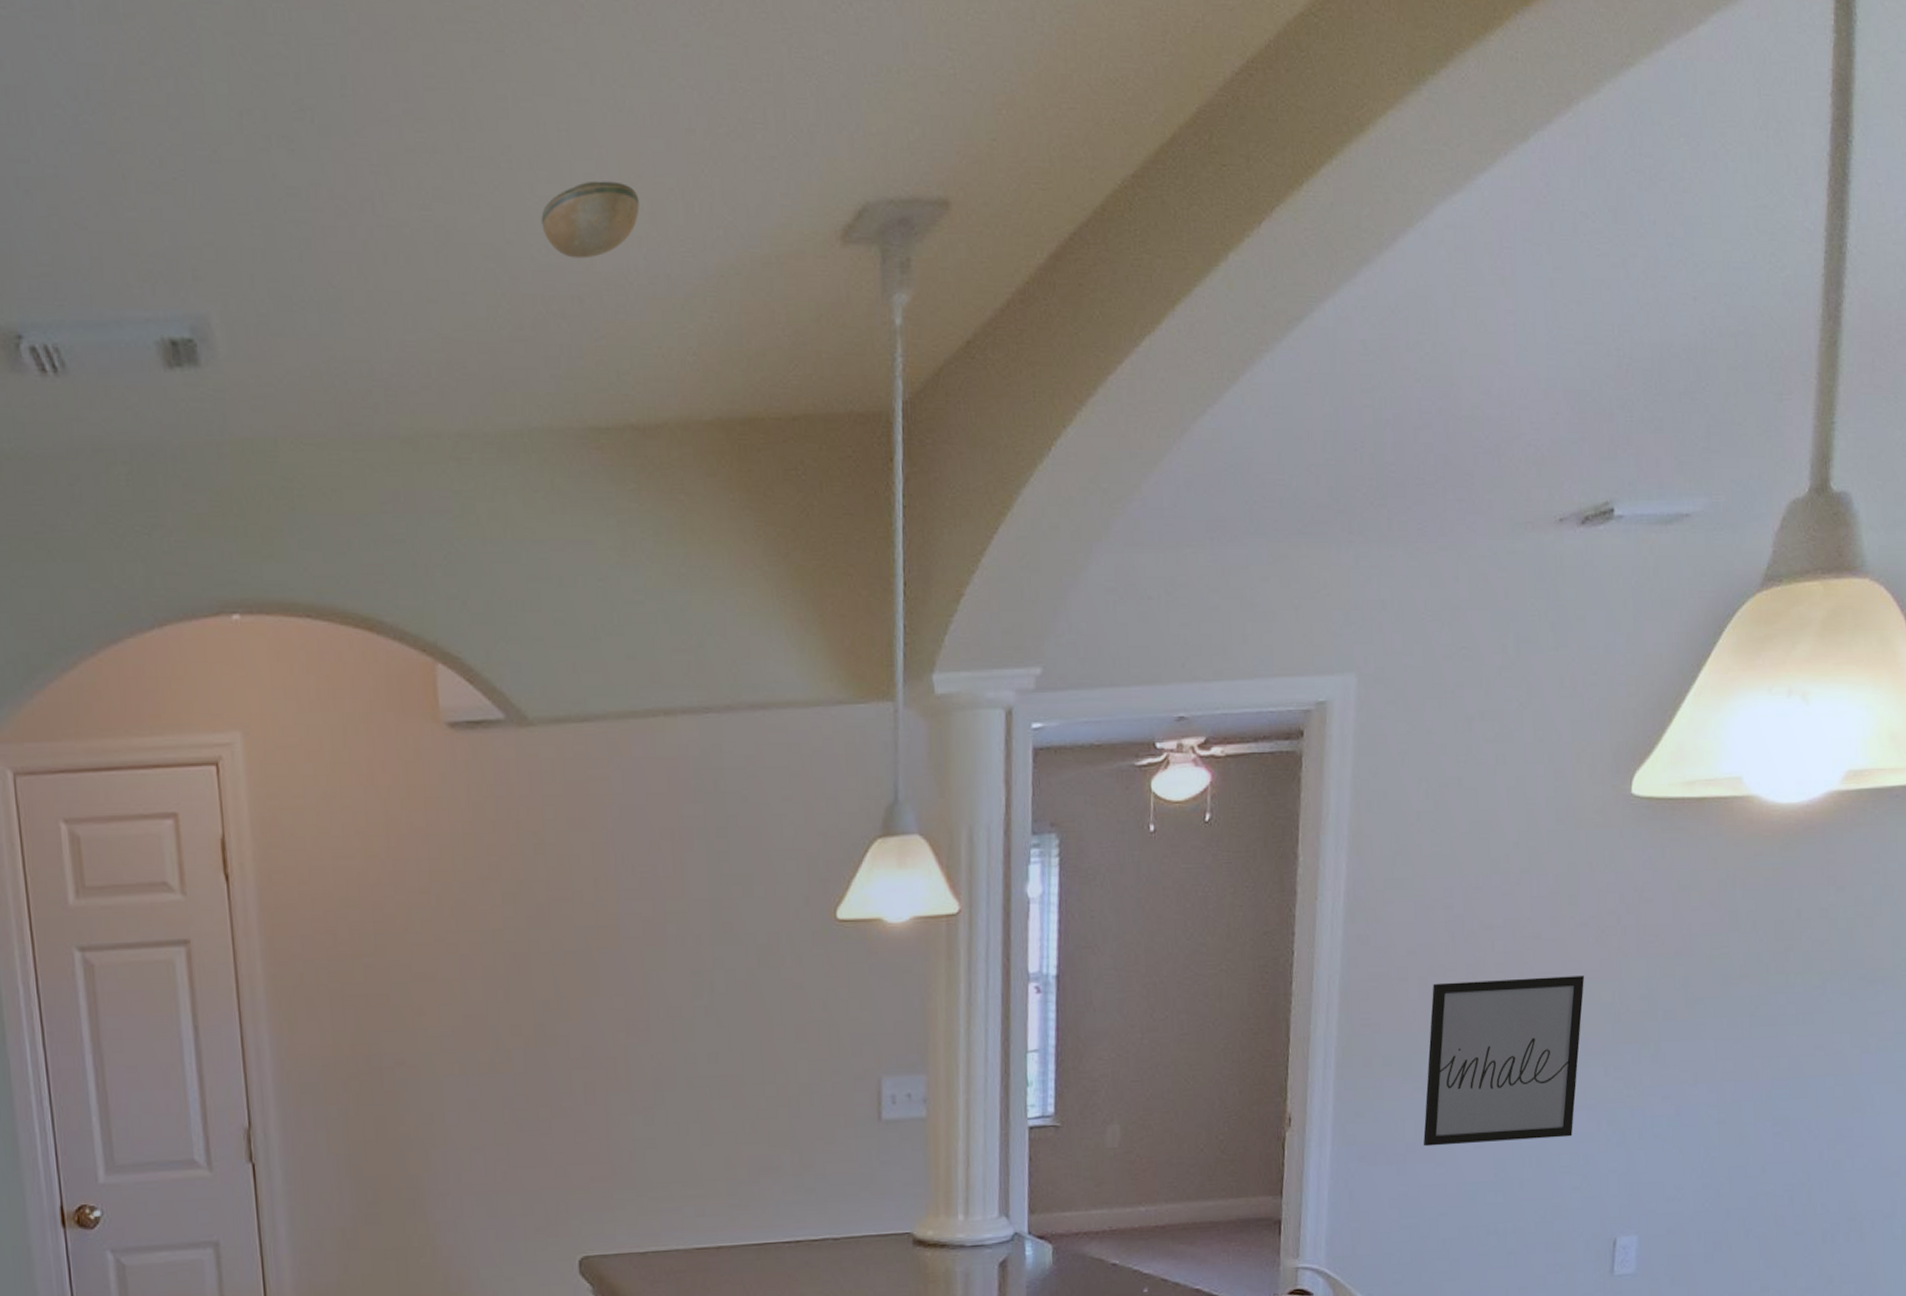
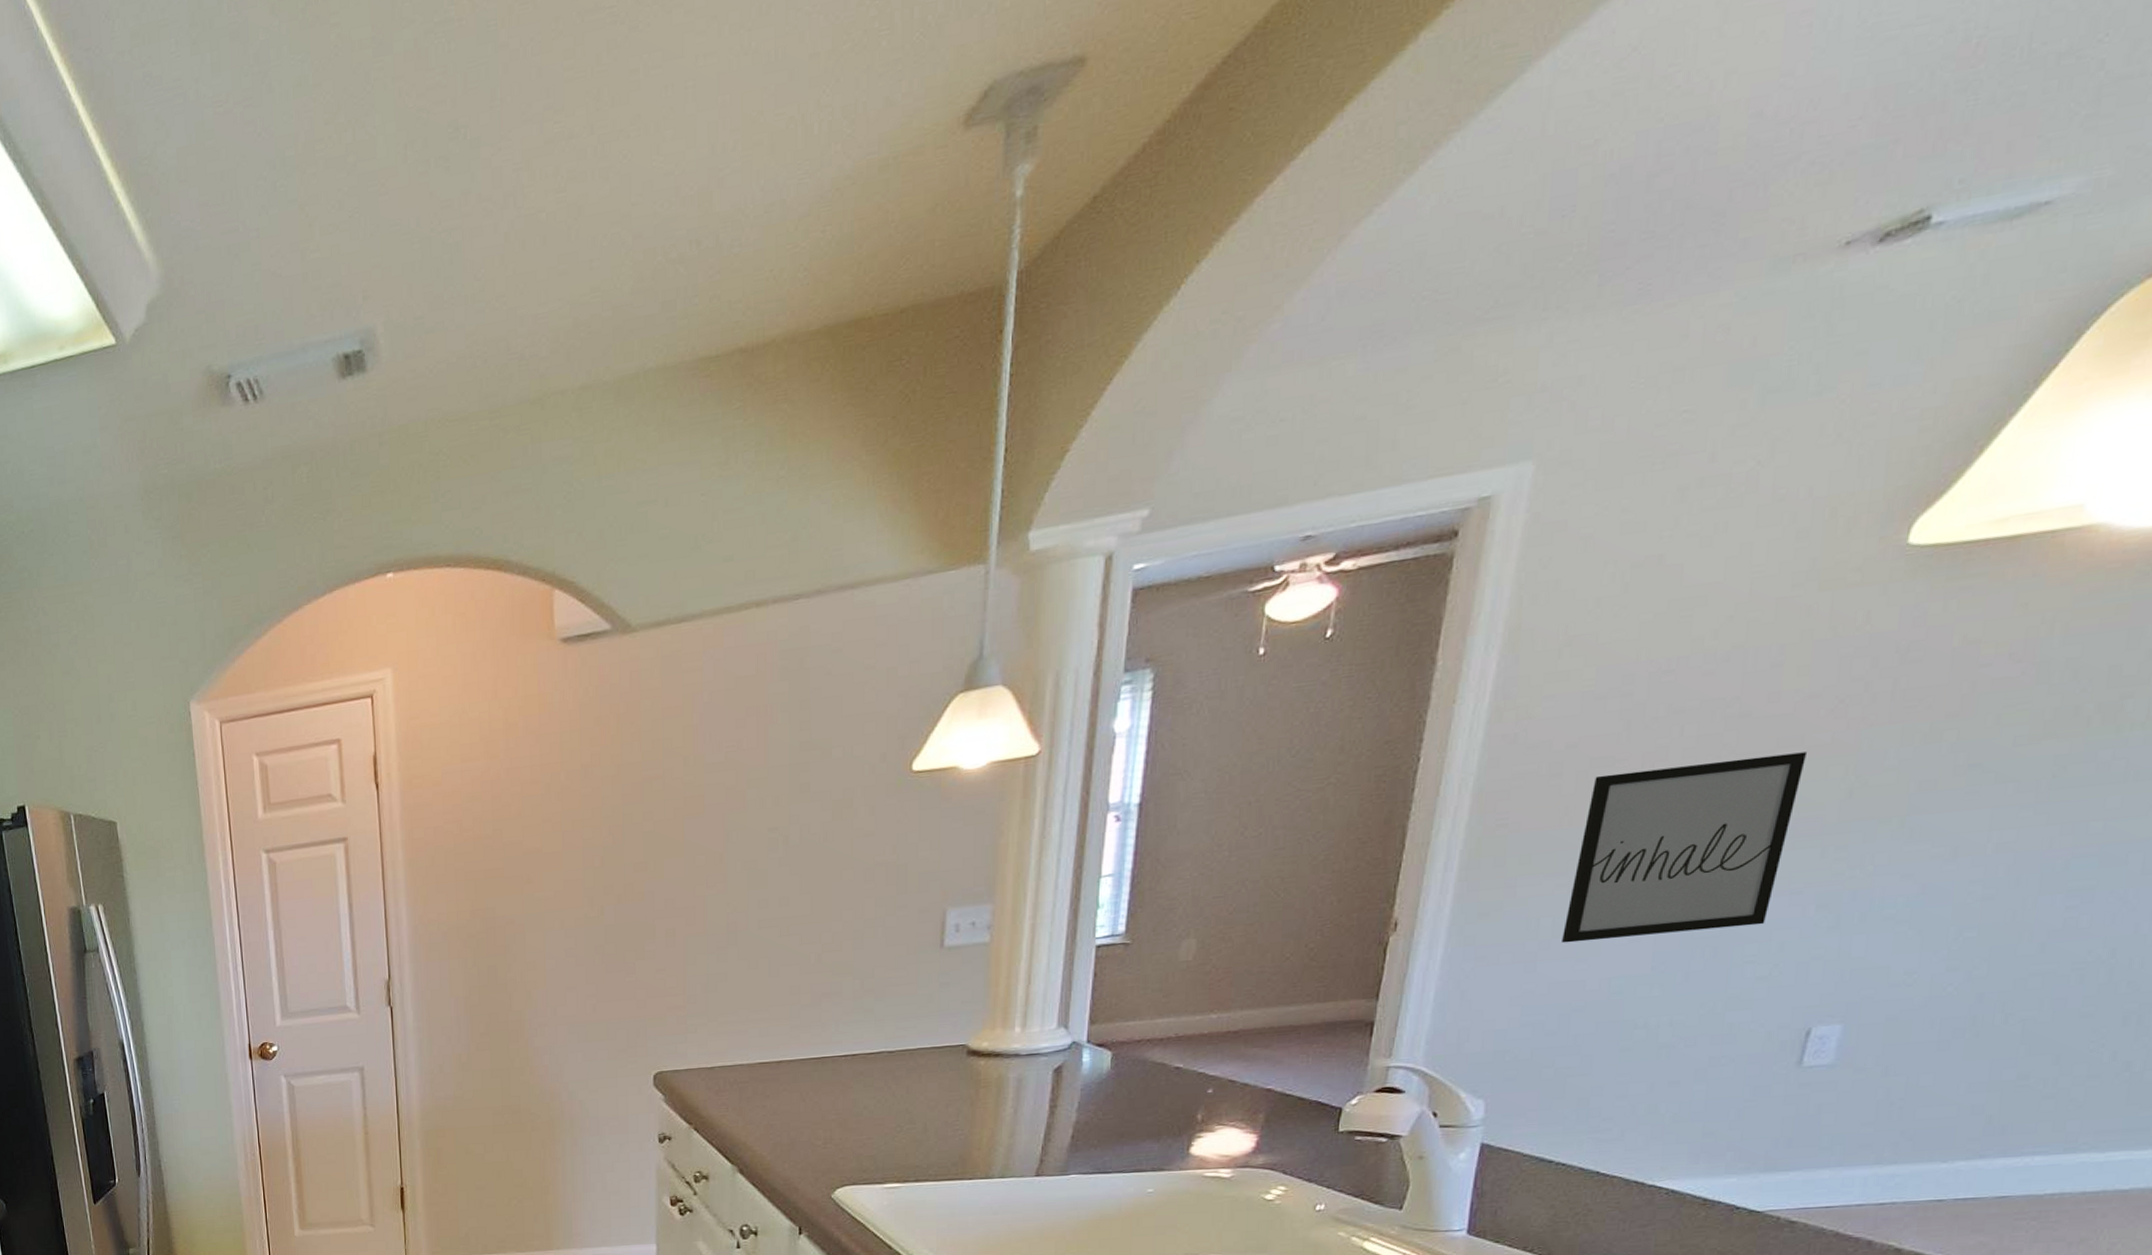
smoke detector: present [541,181,639,259] -> none [665,123,759,206]

